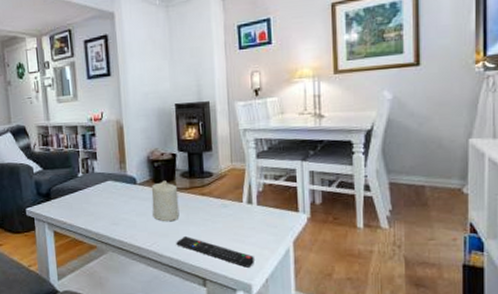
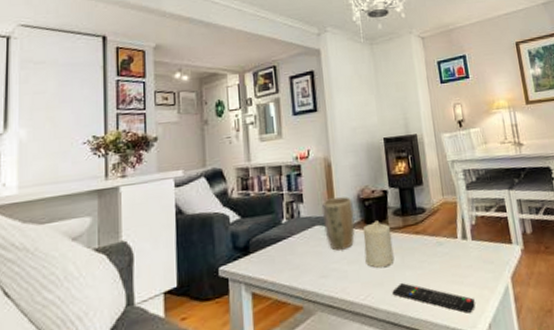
plant pot: none [114,157,145,205] -> present [322,197,355,251]

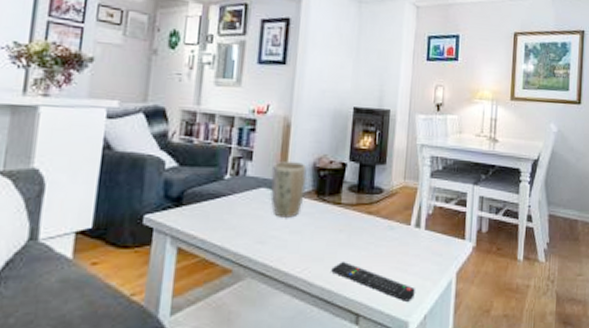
candle: present [362,220,394,268] -> none [309,193,343,242]

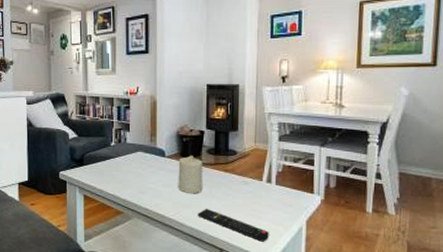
plant pot: present [270,162,307,219] -> none [146,131,173,175]
candle: none [309,193,343,242] -> present [178,155,203,193]

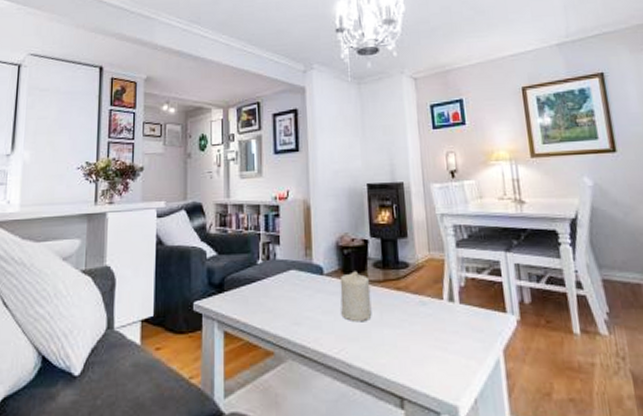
remote control: present [198,208,269,242] -> none [368,340,460,383]

